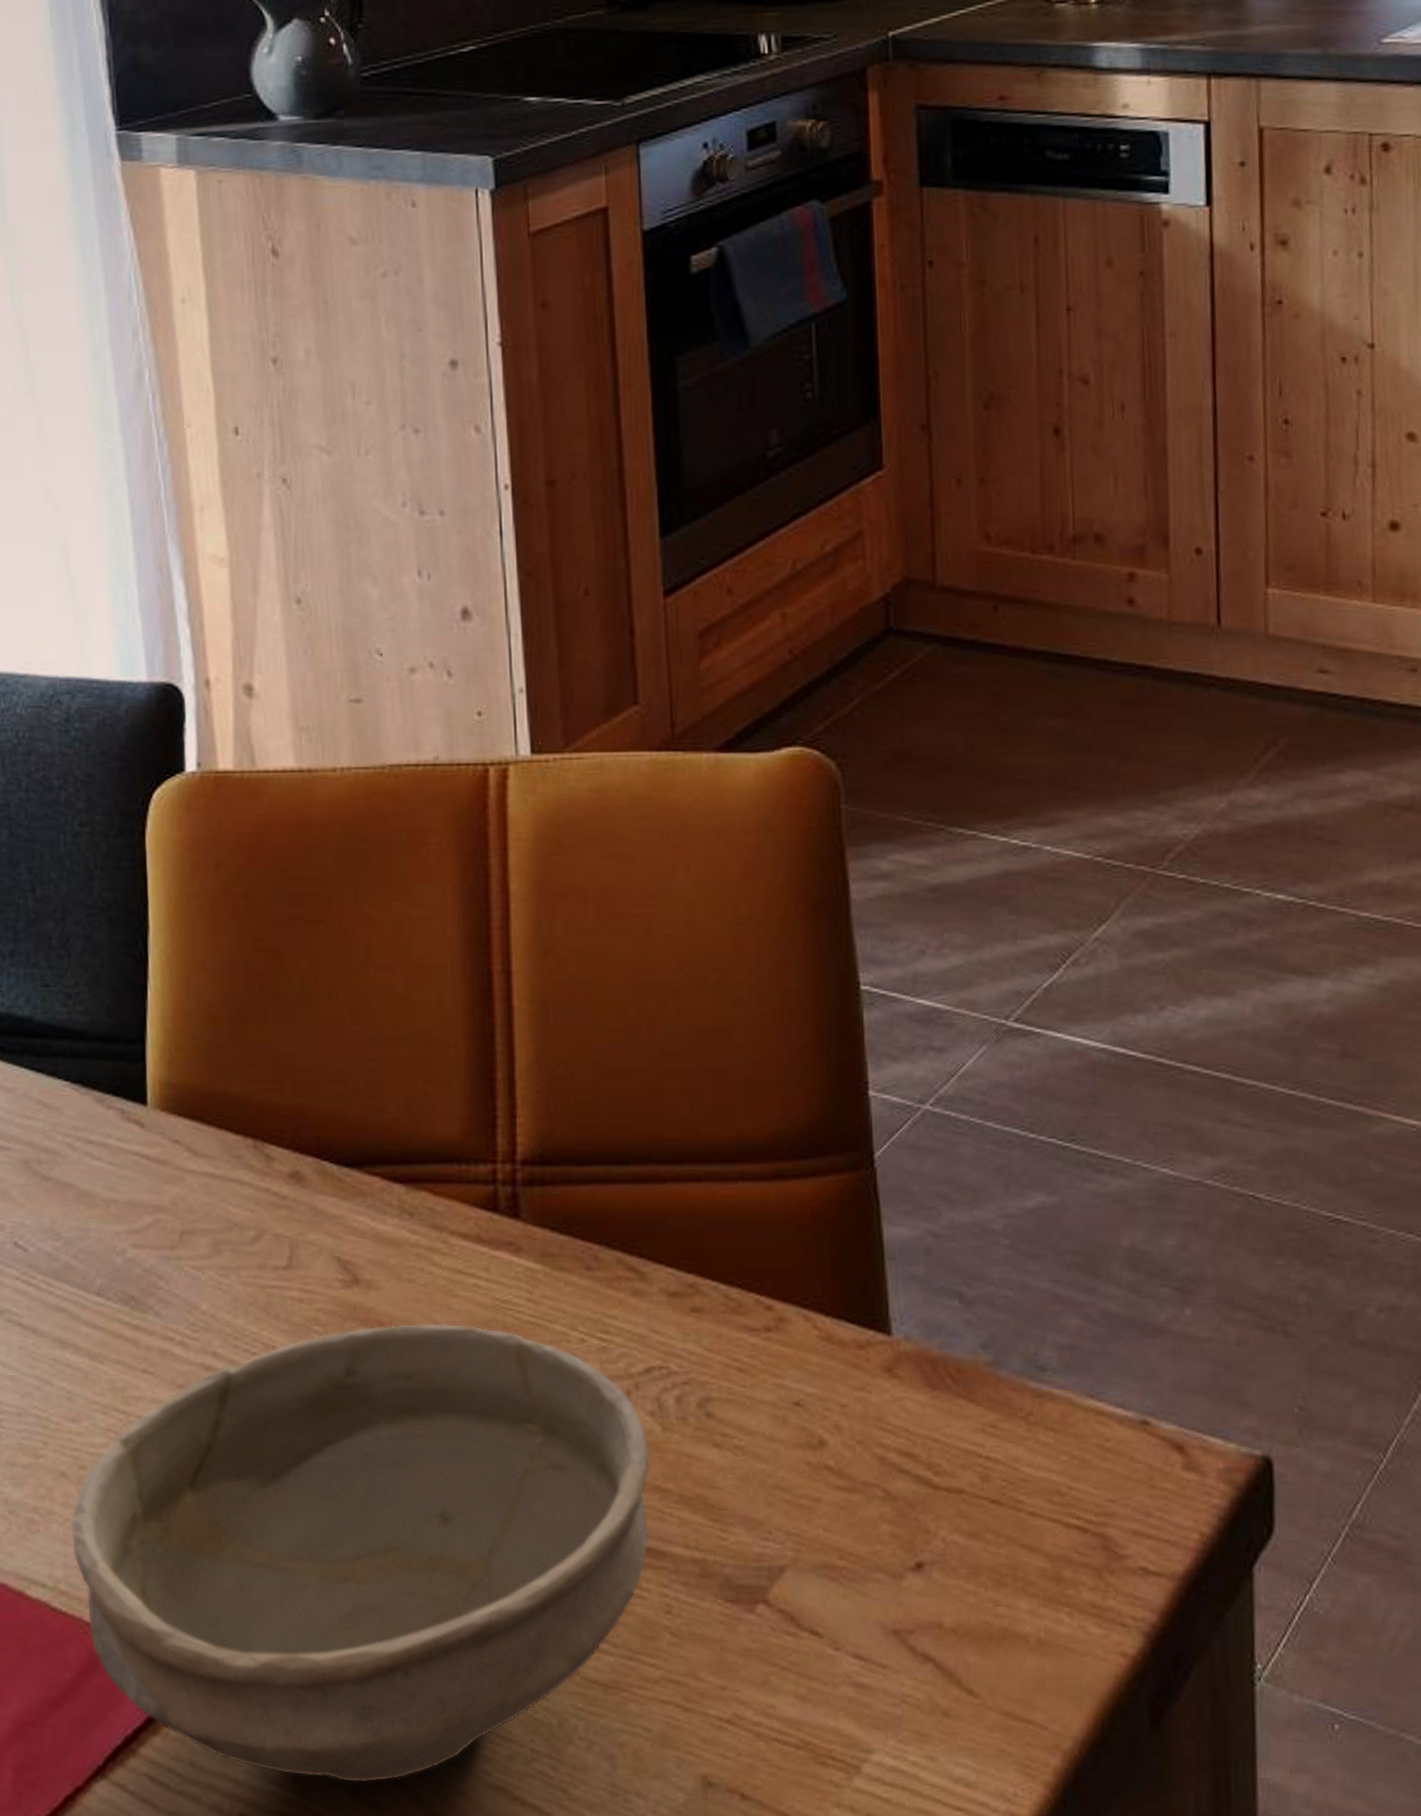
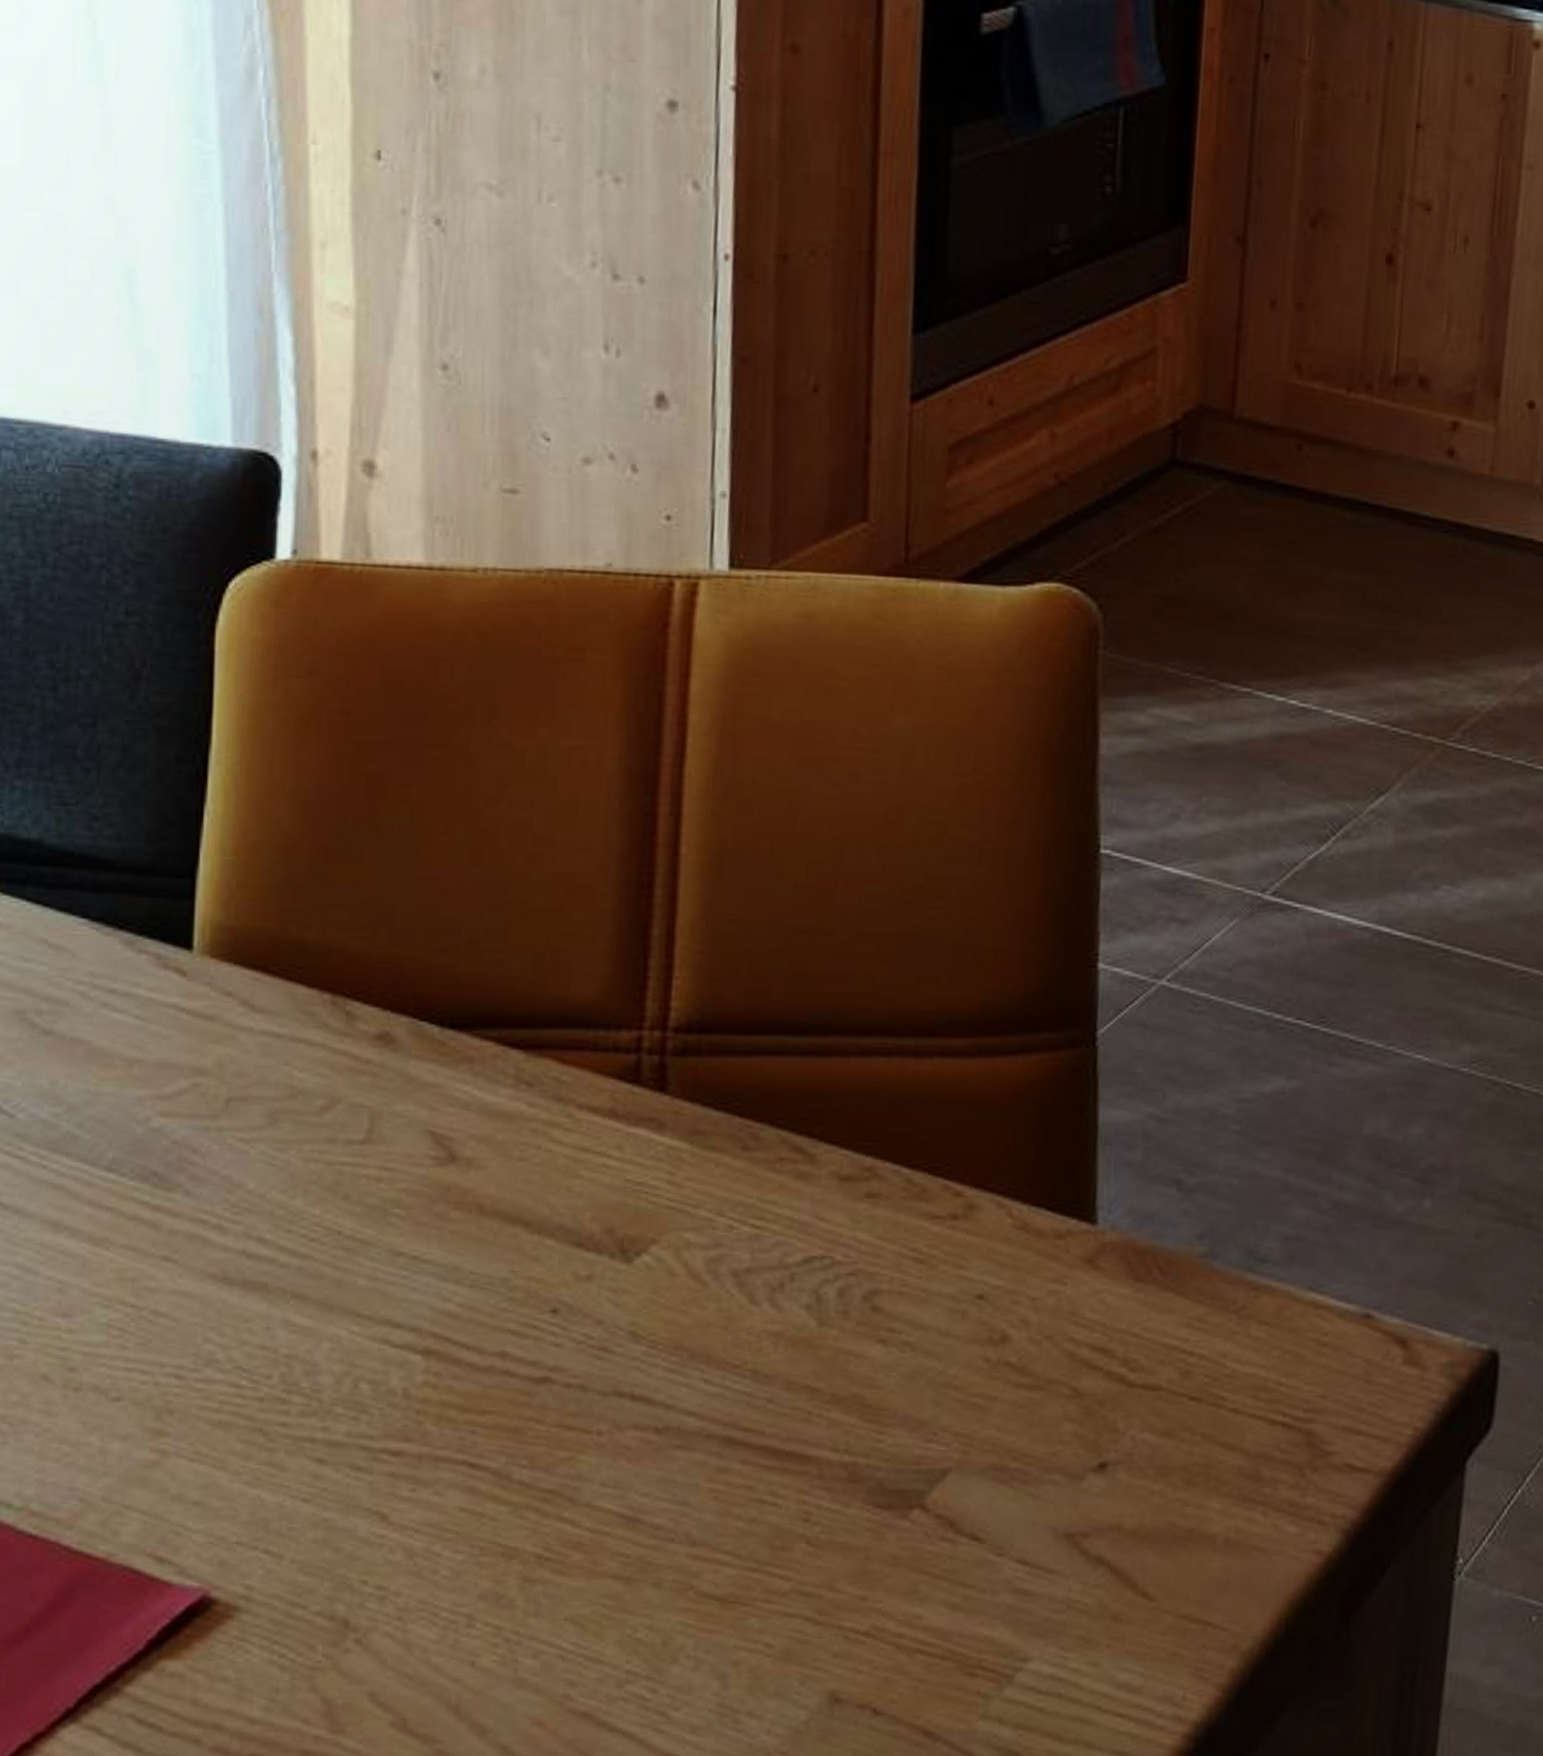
bowl: present [71,1323,651,1783] -> none [50,1206,801,1714]

